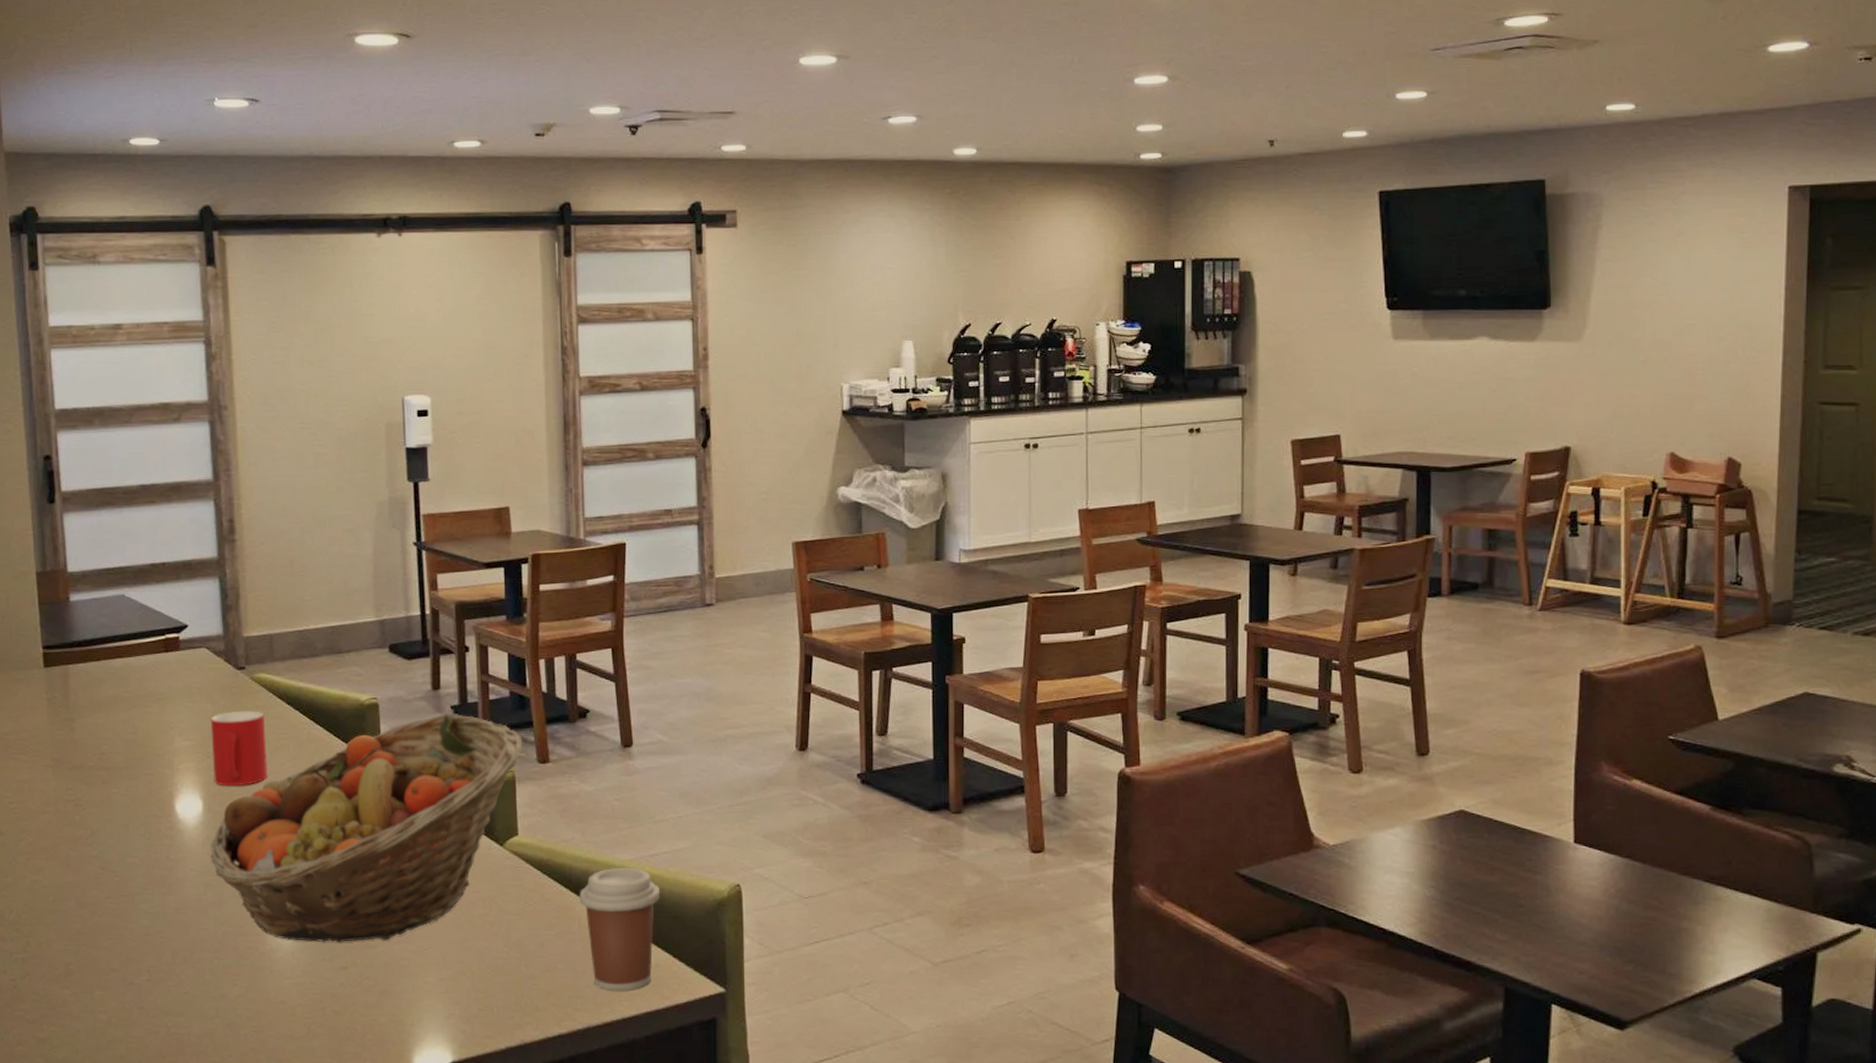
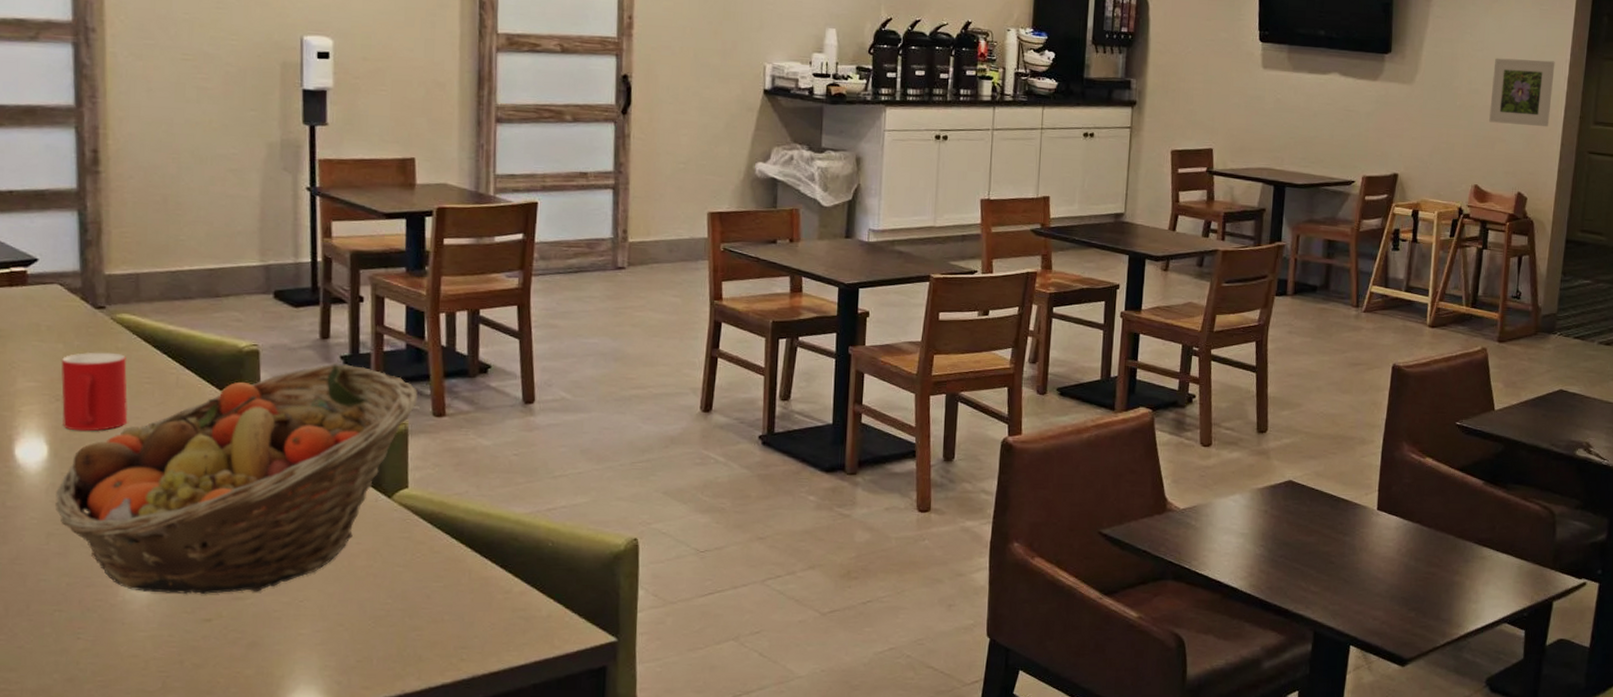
coffee cup: present [579,867,660,991] -> none [470,520,555,641]
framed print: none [1683,298,1765,378] -> present [1489,58,1555,127]

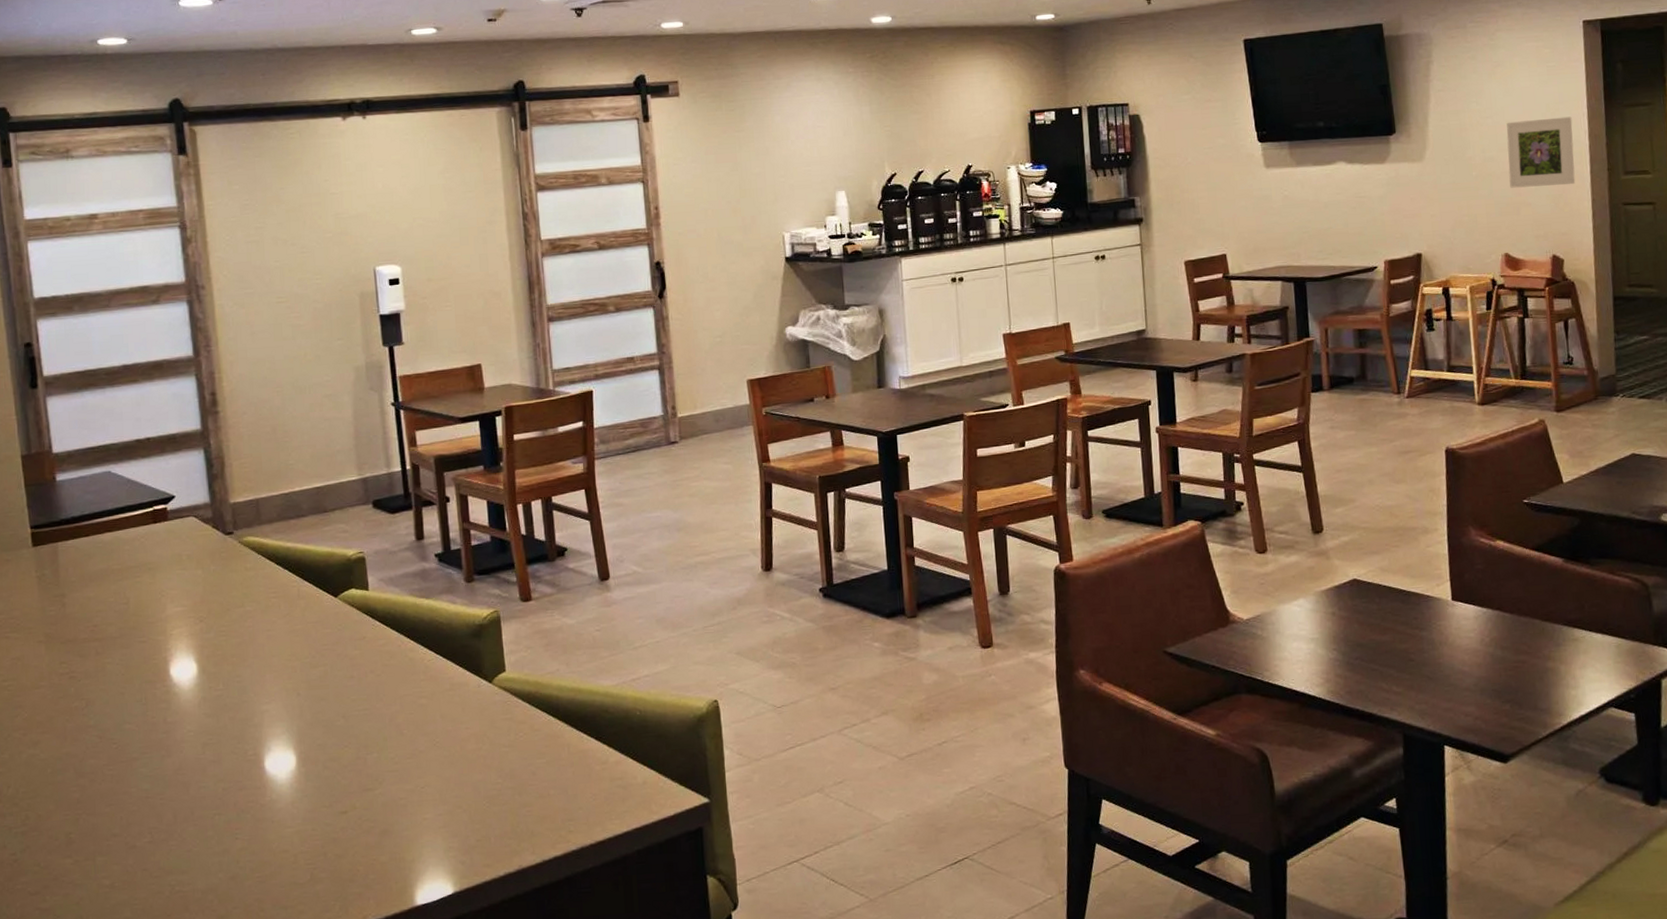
fruit basket: present [55,364,418,594] -> none [206,561,506,790]
cup: present [61,352,128,432] -> none [201,573,261,648]

